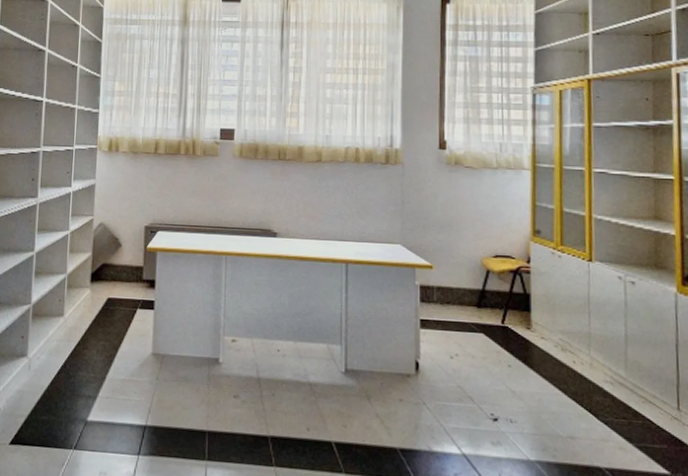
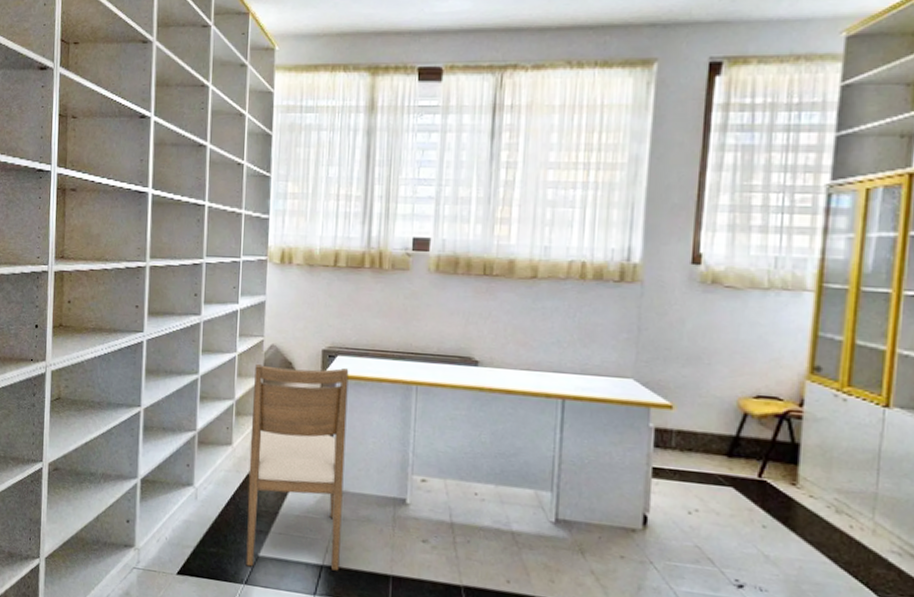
chair: none [75,240,168,432] -> present [246,363,349,571]

